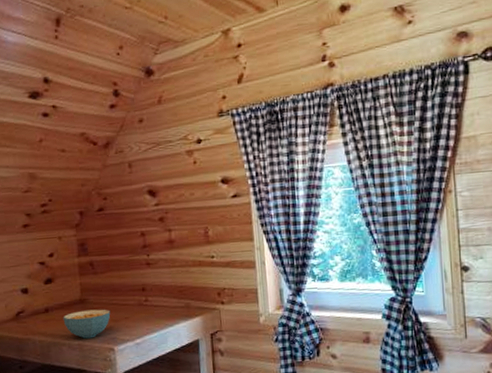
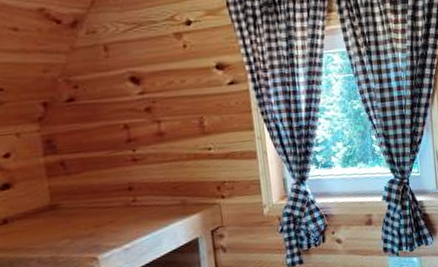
cereal bowl: present [63,309,111,339] -> none [28,214,91,251]

